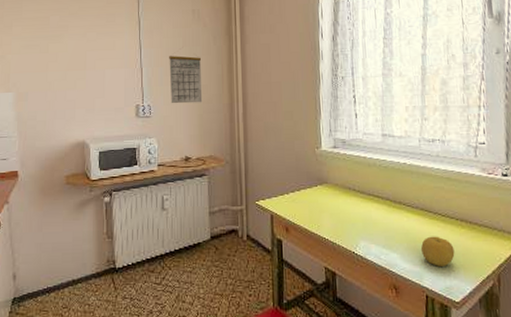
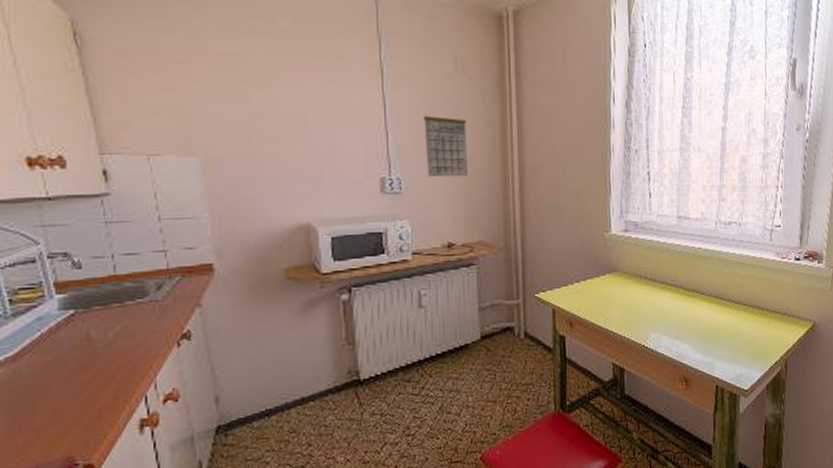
fruit: present [420,236,455,266] -> none [712,324,746,355]

